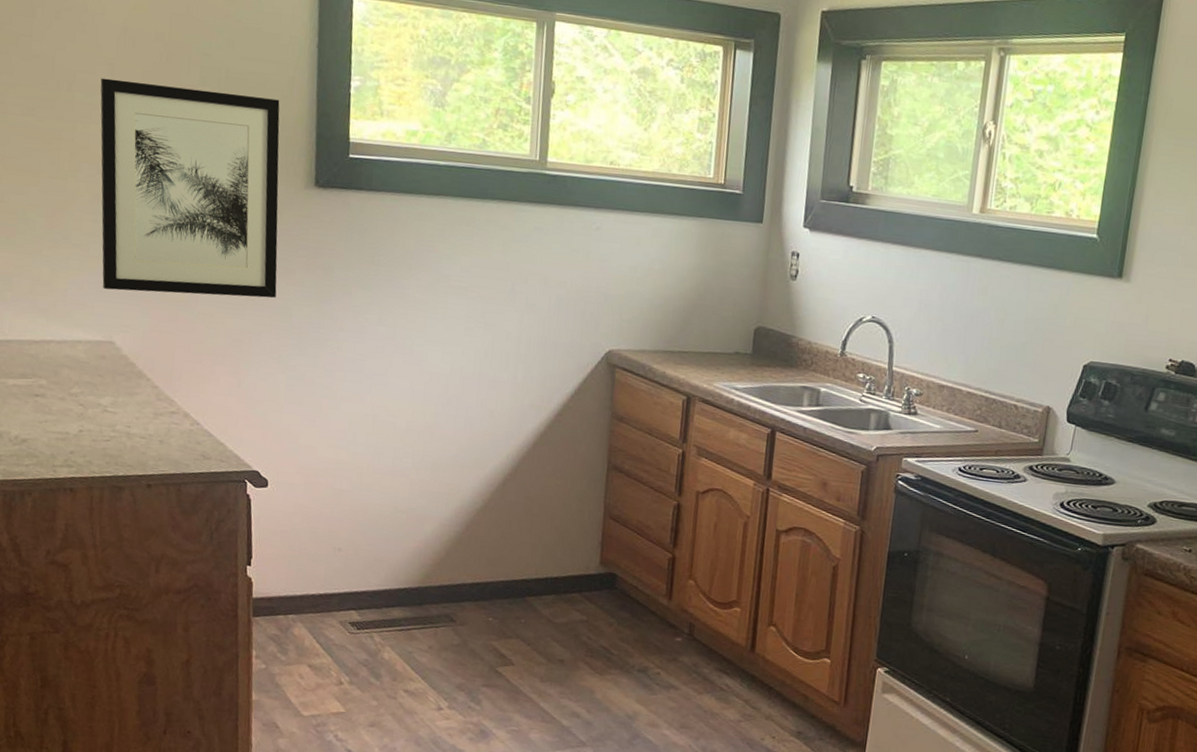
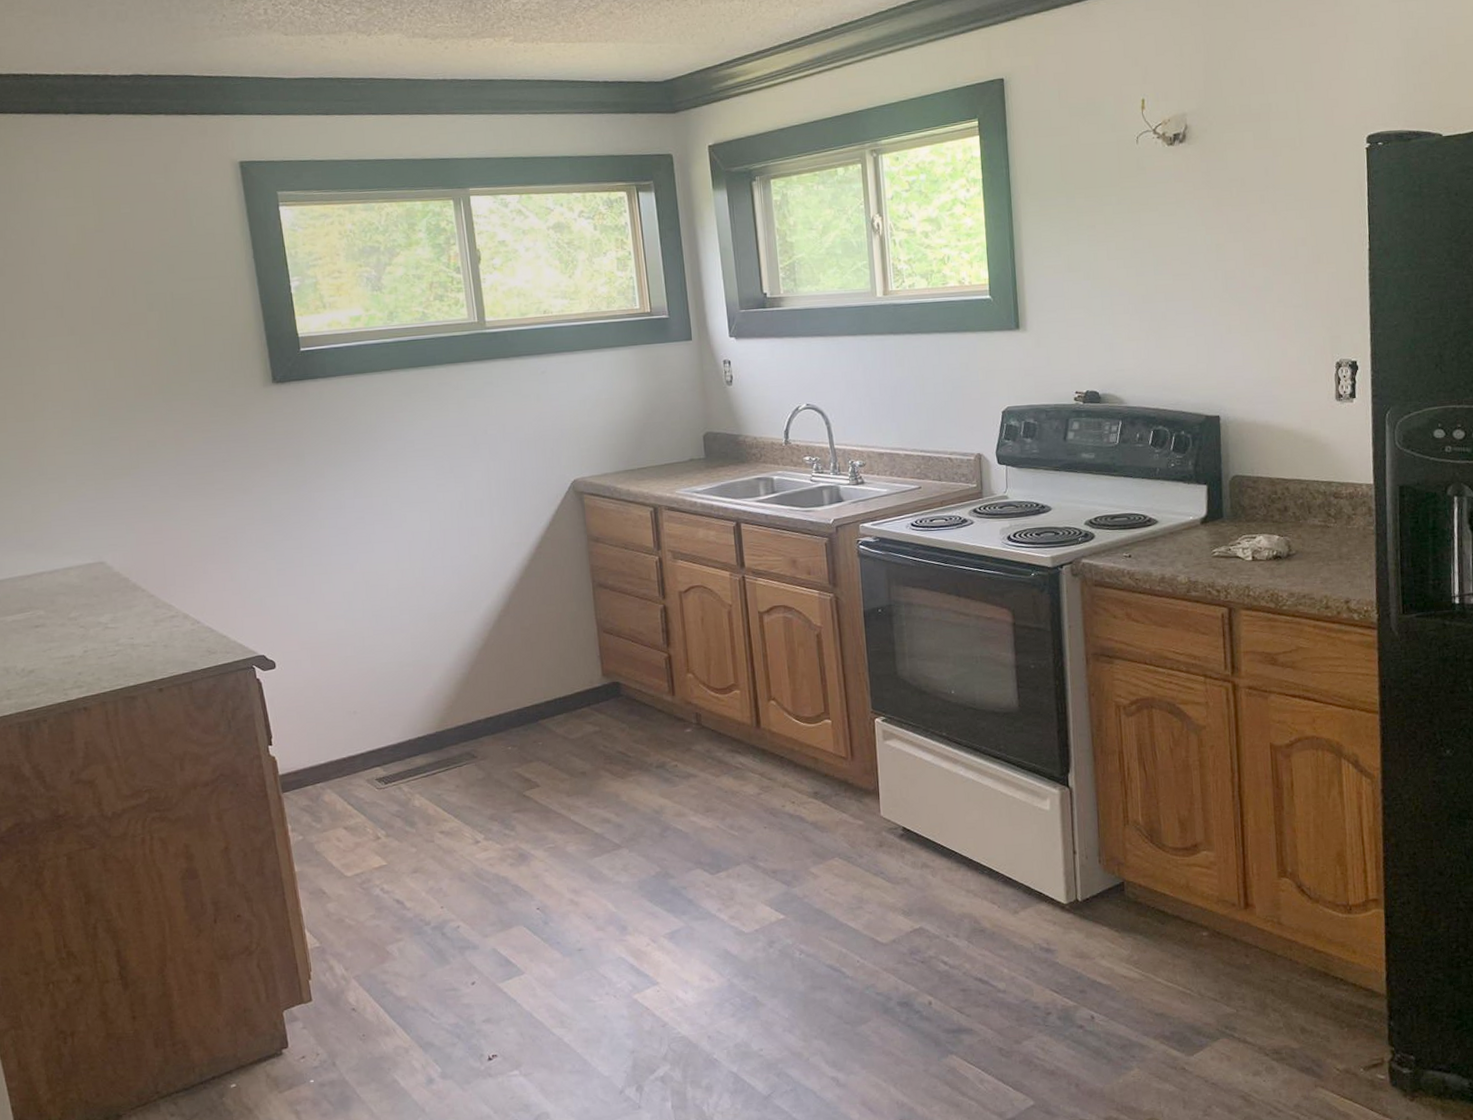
wall art: present [100,78,280,298] -> none [52,311,253,514]

